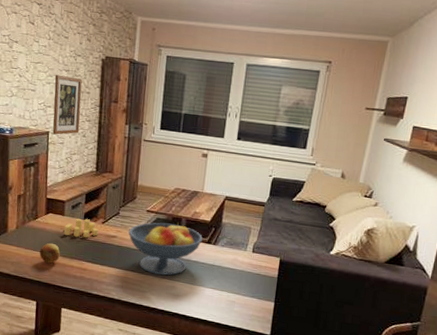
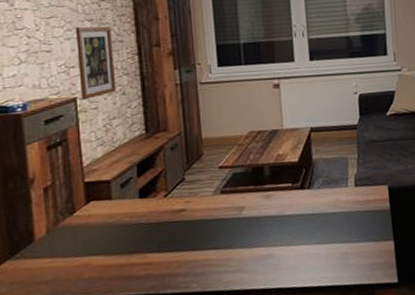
fruit: present [39,243,60,264] -> none [84,239,114,270]
candle: present [64,218,99,238] -> none [115,196,161,225]
fruit bowl: present [128,222,203,276] -> none [200,172,294,245]

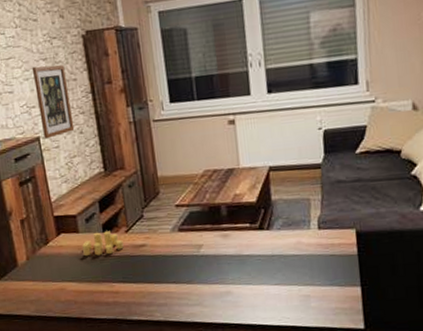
candle: none [115,196,161,225] -> present [82,231,124,256]

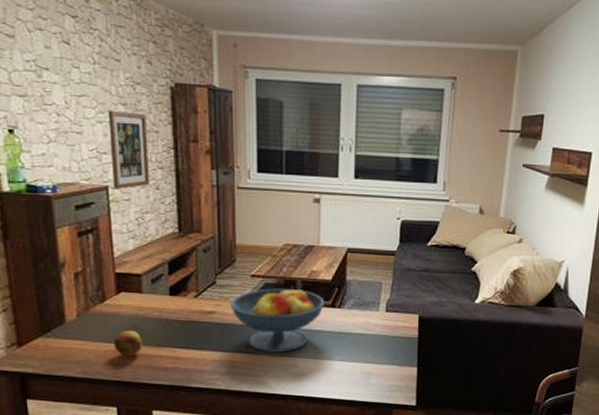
fruit: none [59,268,85,294] -> present [113,330,143,357]
candle: present [82,231,124,256] -> none [145,294,191,319]
fruit bowl: none [159,211,252,281] -> present [230,285,324,352]

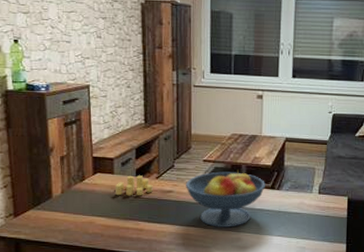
wall art: present [107,110,150,190] -> none [91,23,123,88]
fruit: present [113,330,143,357] -> none [89,205,113,228]
candle: none [145,294,191,319] -> present [116,175,153,196]

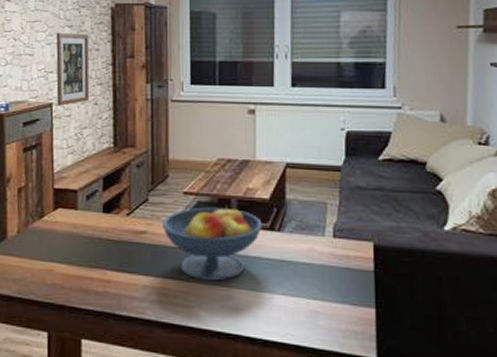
wall art: none [91,23,123,88] -> present [56,32,90,106]
candle: present [116,175,153,196] -> none [79,211,123,238]

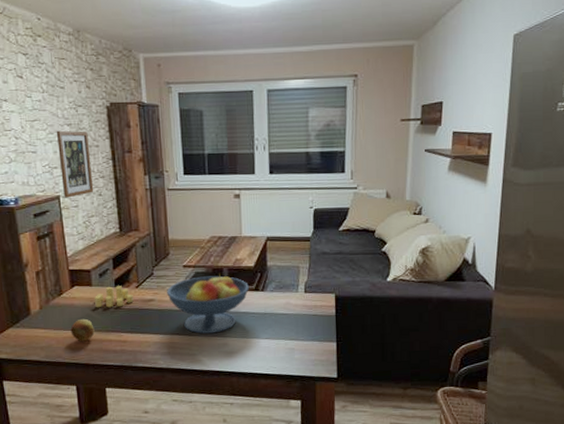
fruit: none [48,248,75,278] -> present [70,318,95,342]
candle: none [79,211,123,238] -> present [95,286,134,308]

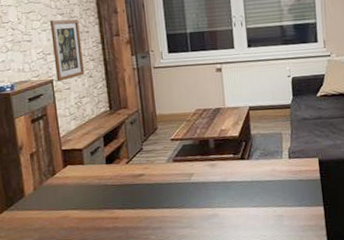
fruit: present [70,318,95,342] -> none [63,197,87,222]
candle: present [95,286,134,308] -> none [87,162,124,185]
fruit bowl: present [167,273,249,334] -> none [156,144,235,206]

